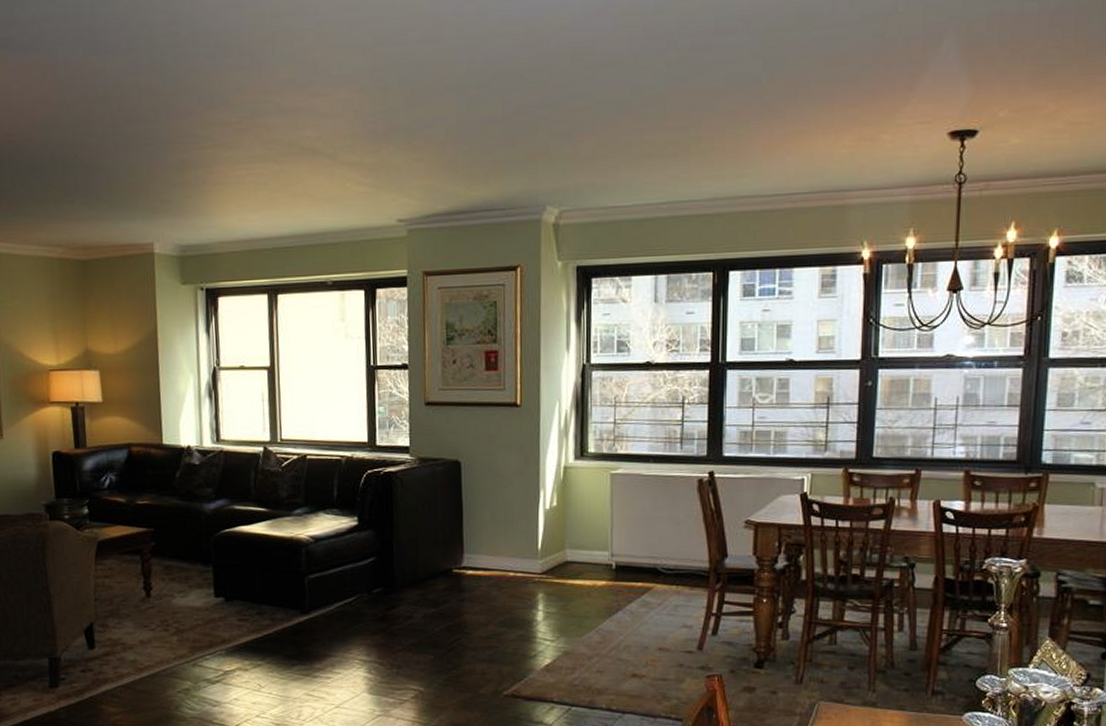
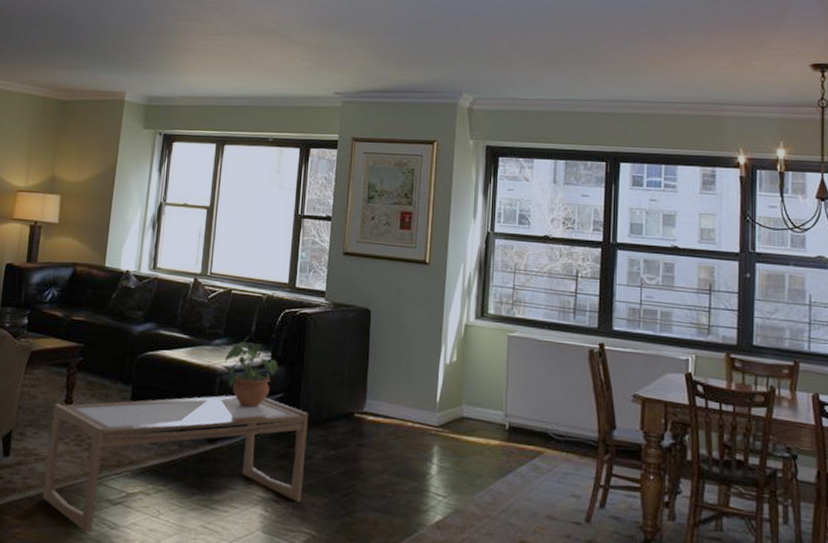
coffee table: none [132,563,406,713] -> present [42,395,309,533]
potted plant: none [307,501,367,575] -> present [224,335,279,408]

